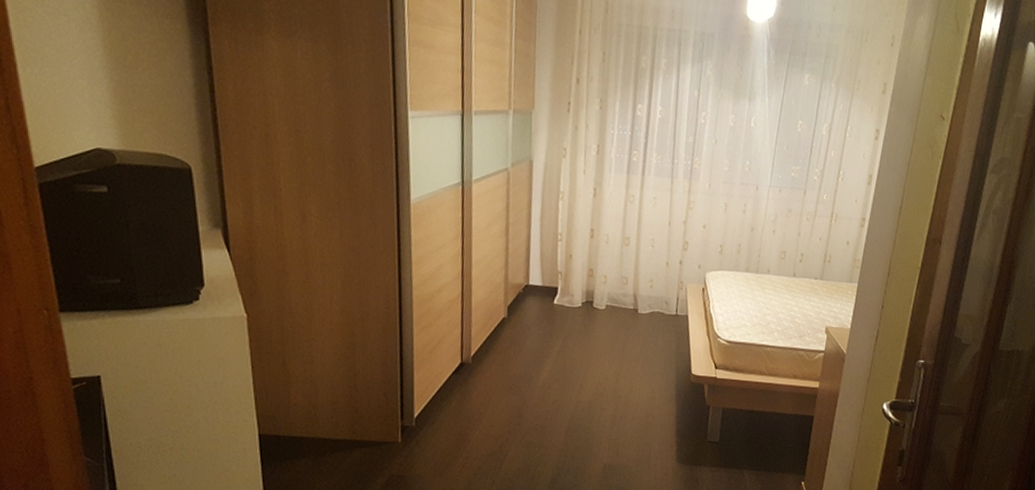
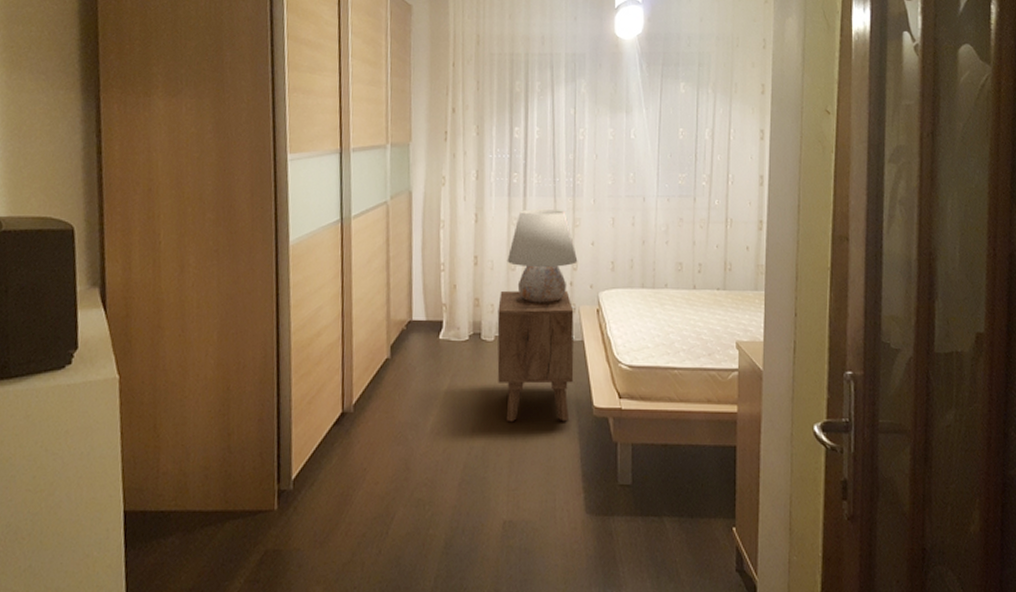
nightstand: none [606,263,683,385] -> present [497,290,576,422]
table lamp: none [621,188,689,280] -> present [507,209,578,304]

